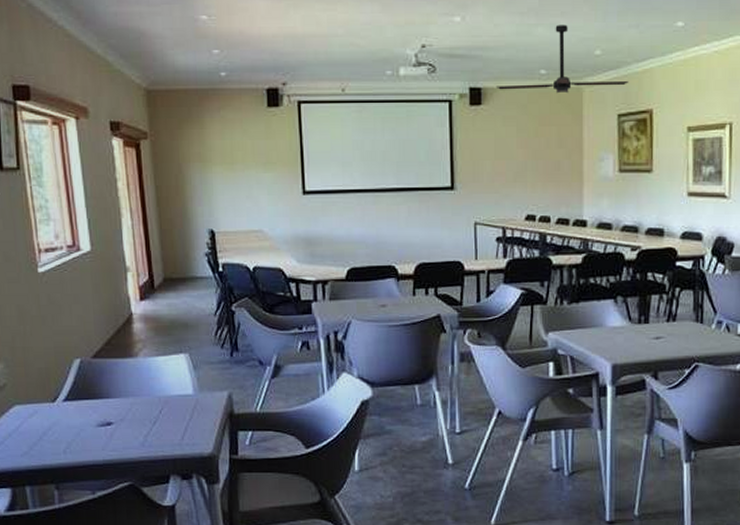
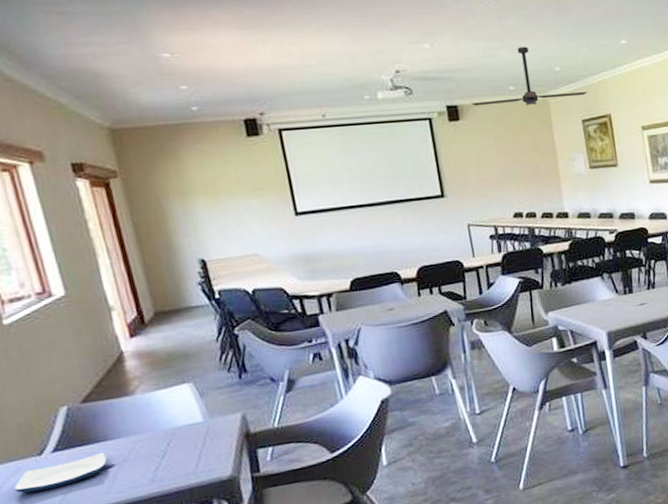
plate: none [30,409,106,435] -> present [14,452,107,493]

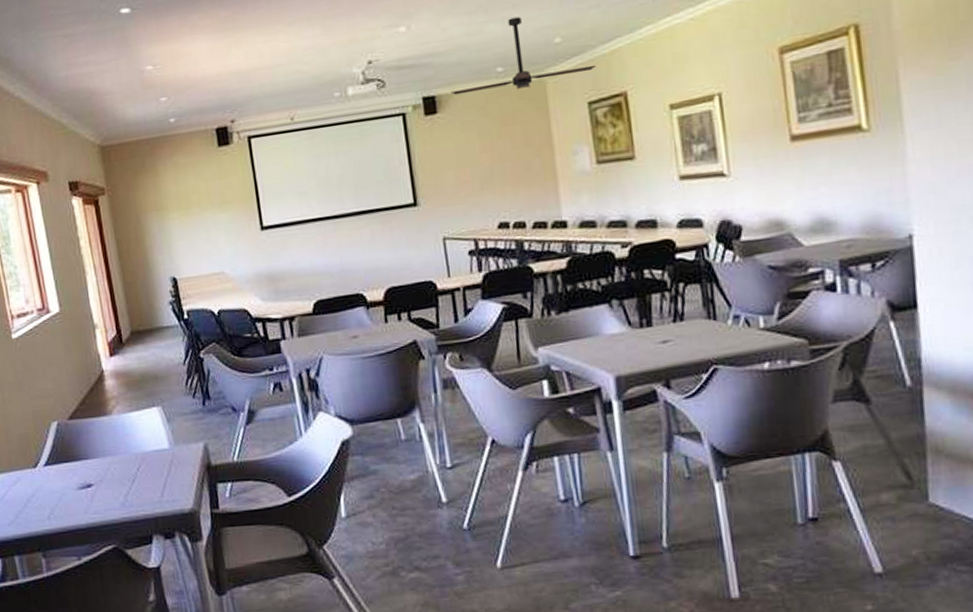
plate: present [14,452,107,493] -> none [15,470,86,503]

